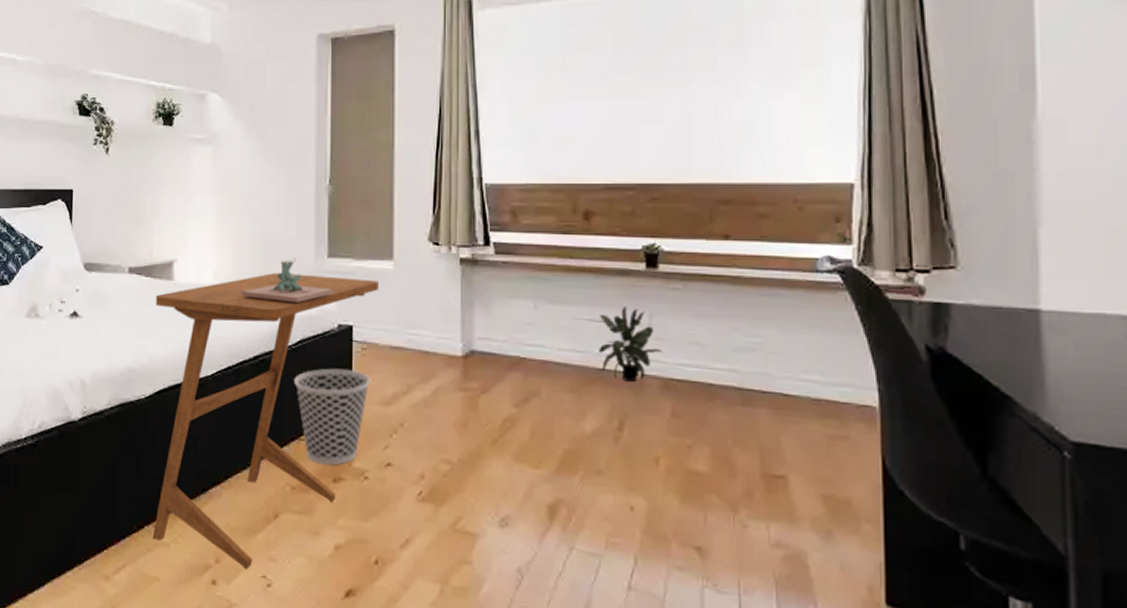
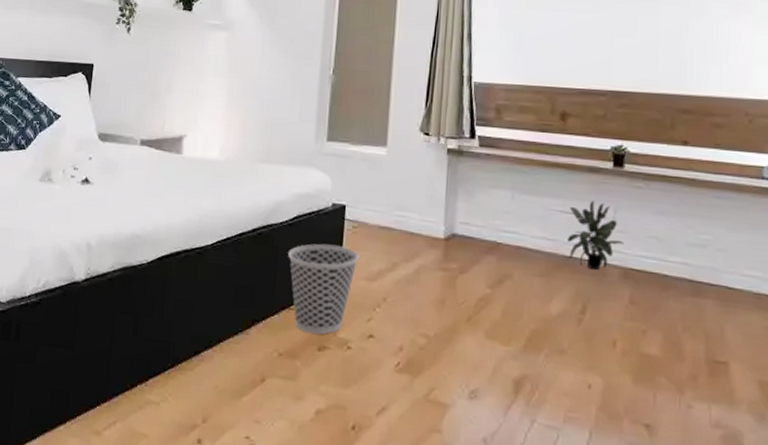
side table: present [152,273,378,569] -> none [144,152,372,429]
architectural model: present [241,257,334,302] -> none [245,139,330,181]

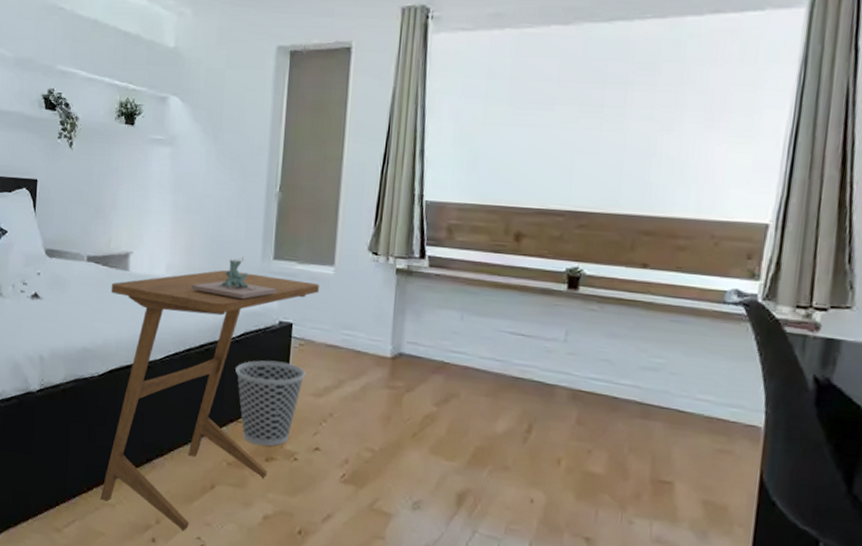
side table: none [144,152,372,429] -> present [100,270,319,531]
architectural model: none [245,139,330,181] -> present [191,257,277,299]
potted plant: present [567,201,624,270] -> none [516,323,574,391]

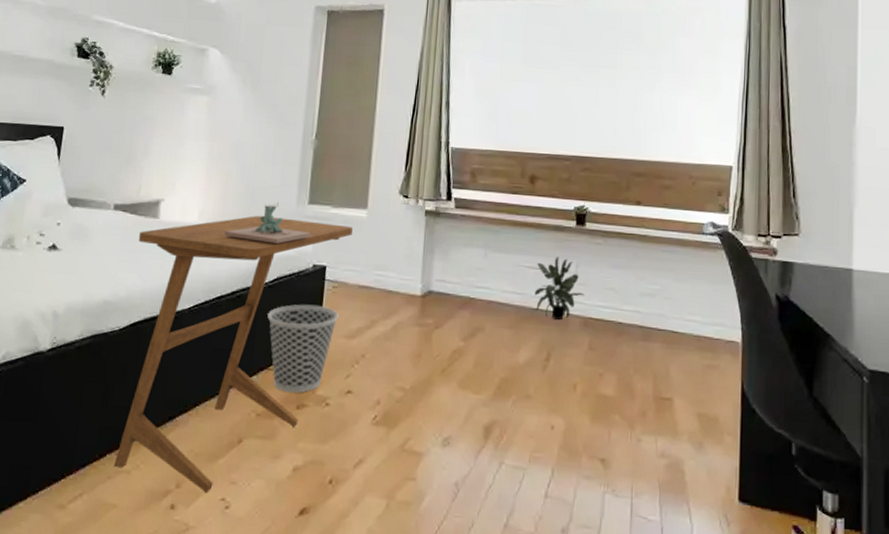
potted plant: none [516,323,574,391] -> present [534,257,584,320]

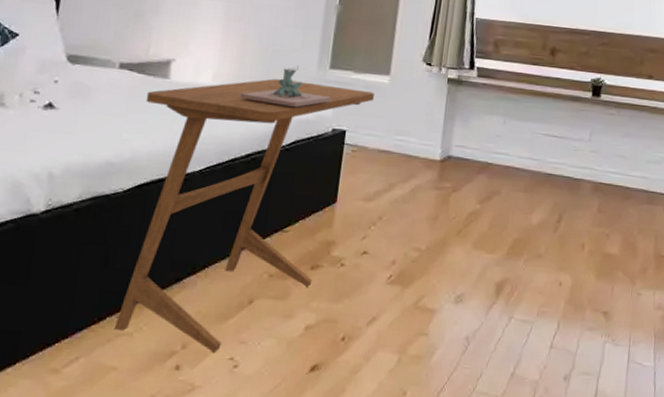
wastebasket: present [267,304,339,393] -> none [283,167,357,254]
potted plant: present [534,257,584,320] -> none [549,125,596,184]

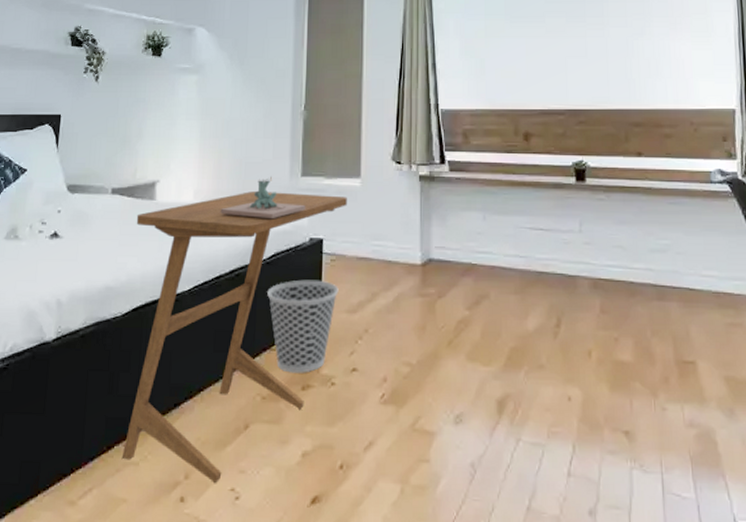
wastebasket: none [283,167,357,254] -> present [267,279,339,373]

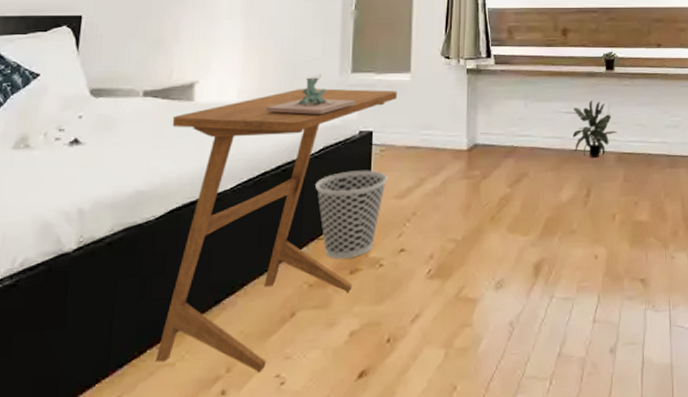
potted plant: none [538,216,591,282] -> present [572,100,617,158]

